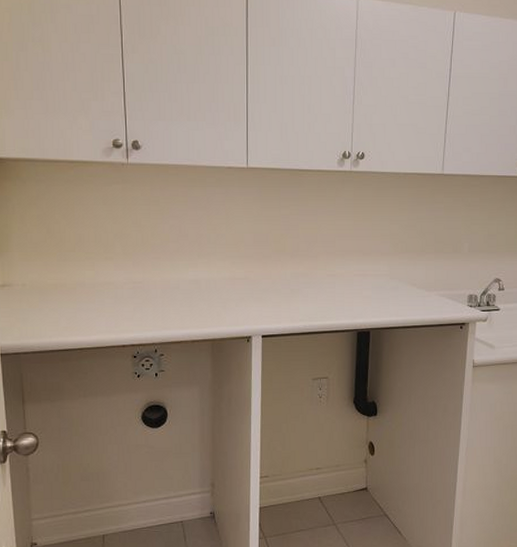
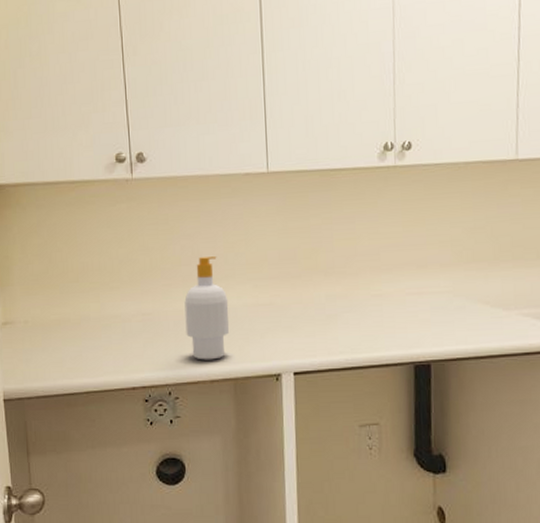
soap bottle: none [171,236,210,324] -> present [184,256,230,360]

